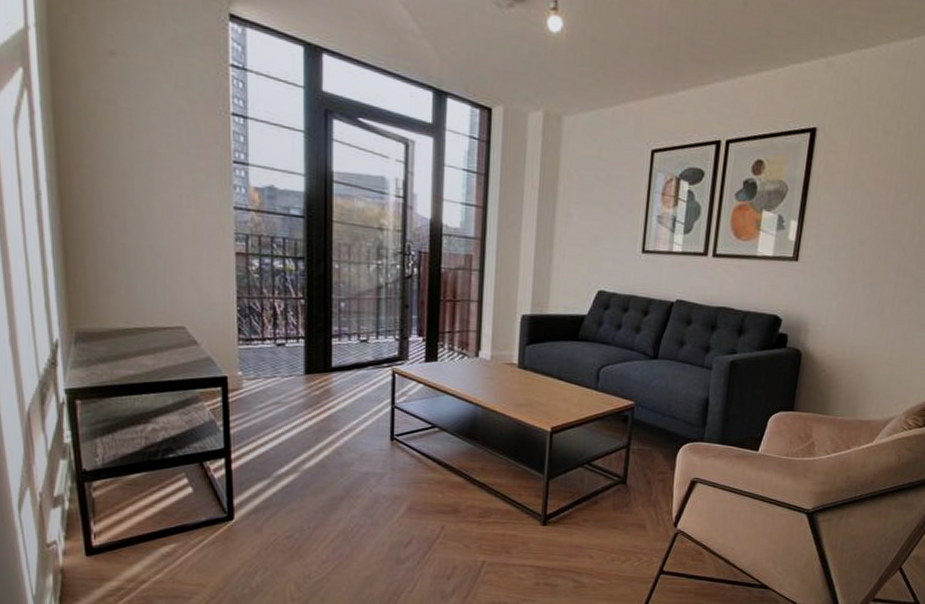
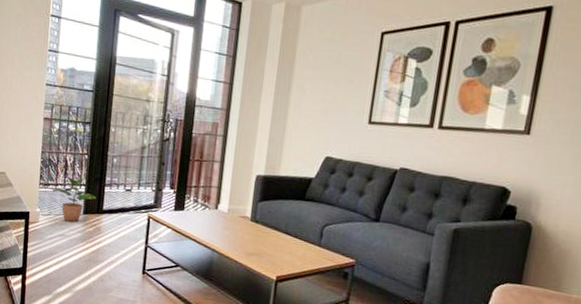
potted plant: none [255,328,322,386] -> present [50,177,97,222]

